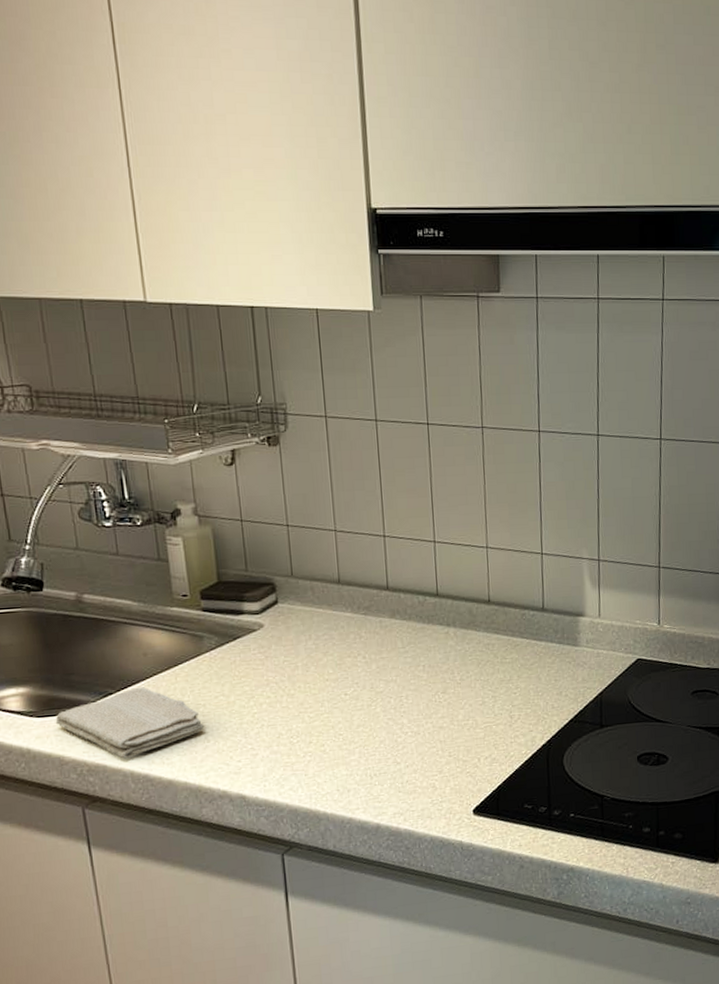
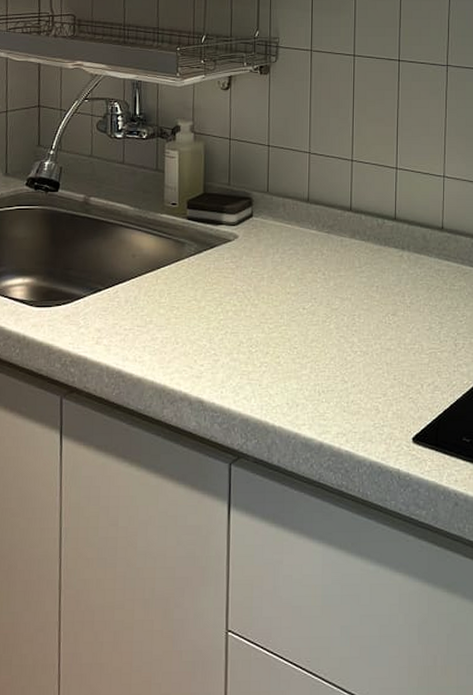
washcloth: present [55,687,205,759] -> none [50,286,176,353]

